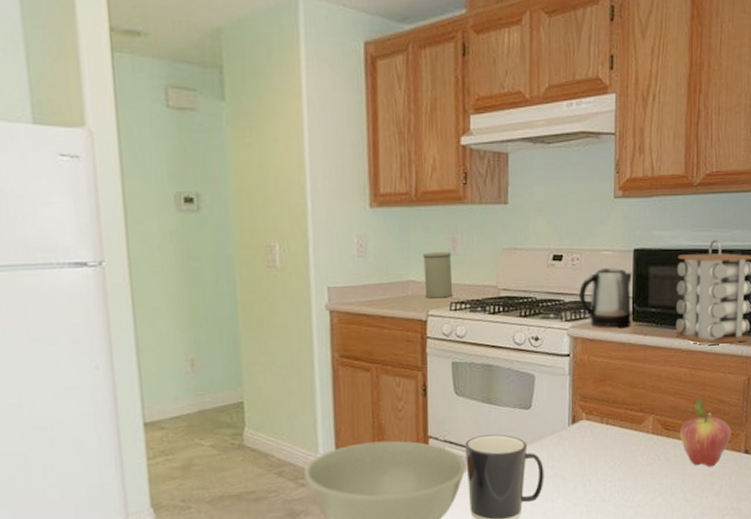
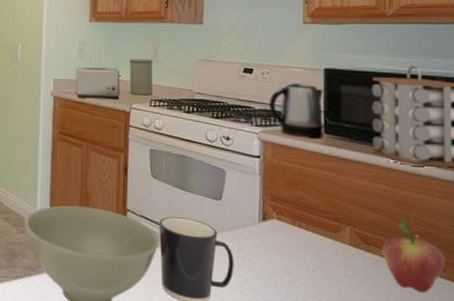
toaster: none [356,266,414,309] -> present [75,67,121,100]

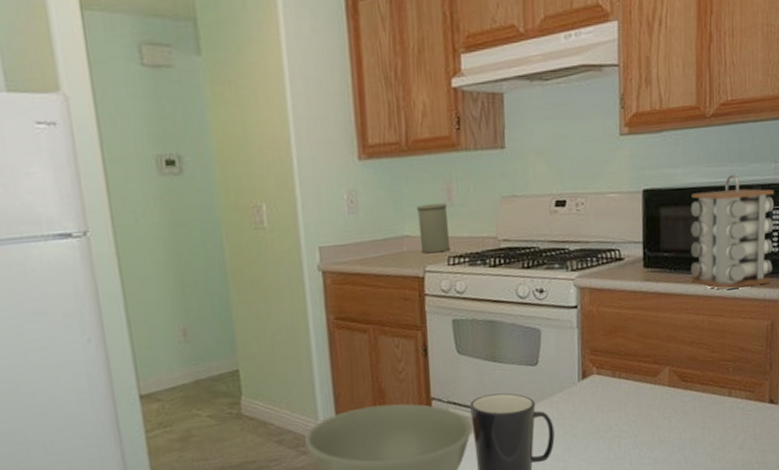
toaster: present [75,67,121,100] -> none [347,220,409,268]
kettle: present [269,82,324,138] -> none [585,210,643,277]
fruit: present [382,214,446,293] -> none [698,343,754,419]

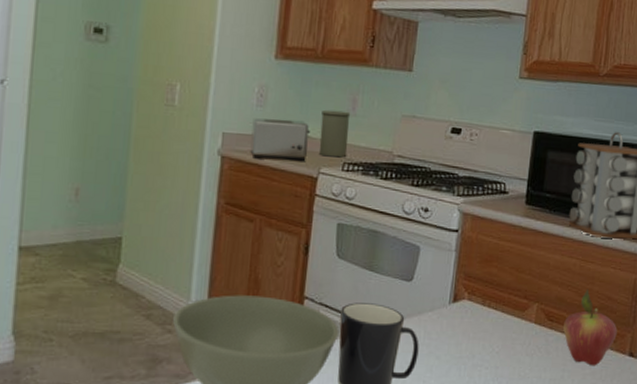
toaster: none [347,220,409,268] -> present [250,118,310,162]
fruit: none [698,343,754,419] -> present [563,289,617,366]

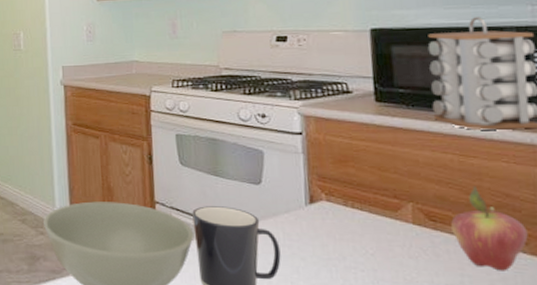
toaster: present [250,118,310,162] -> none [85,48,137,85]
canister: present [318,109,351,158] -> none [145,35,175,77]

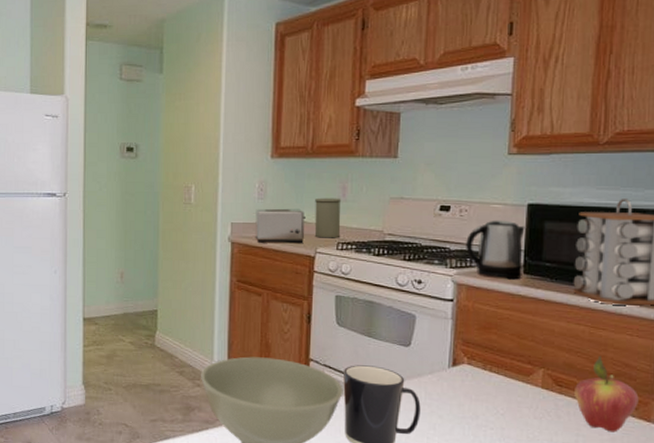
toaster: none [85,48,137,85] -> present [255,208,306,244]
canister: none [145,35,175,77] -> present [314,197,342,238]
kettle: none [308,47,374,108] -> present [466,220,525,279]

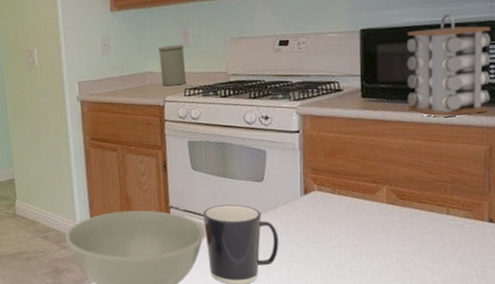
toaster: present [255,208,306,244] -> none [101,59,152,99]
kettle: present [466,220,525,279] -> none [306,48,361,105]
fruit: present [574,355,639,433] -> none [416,166,473,236]

